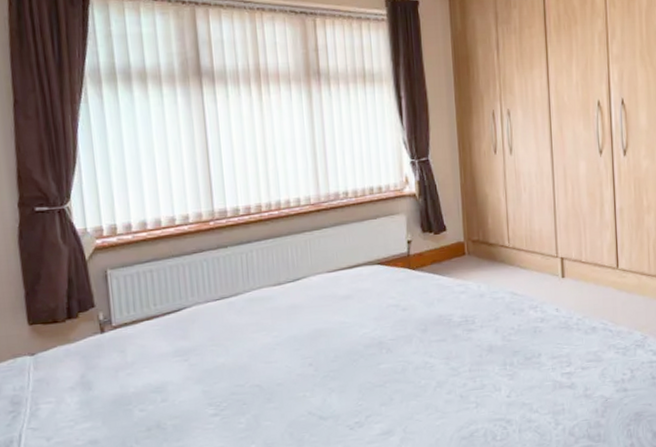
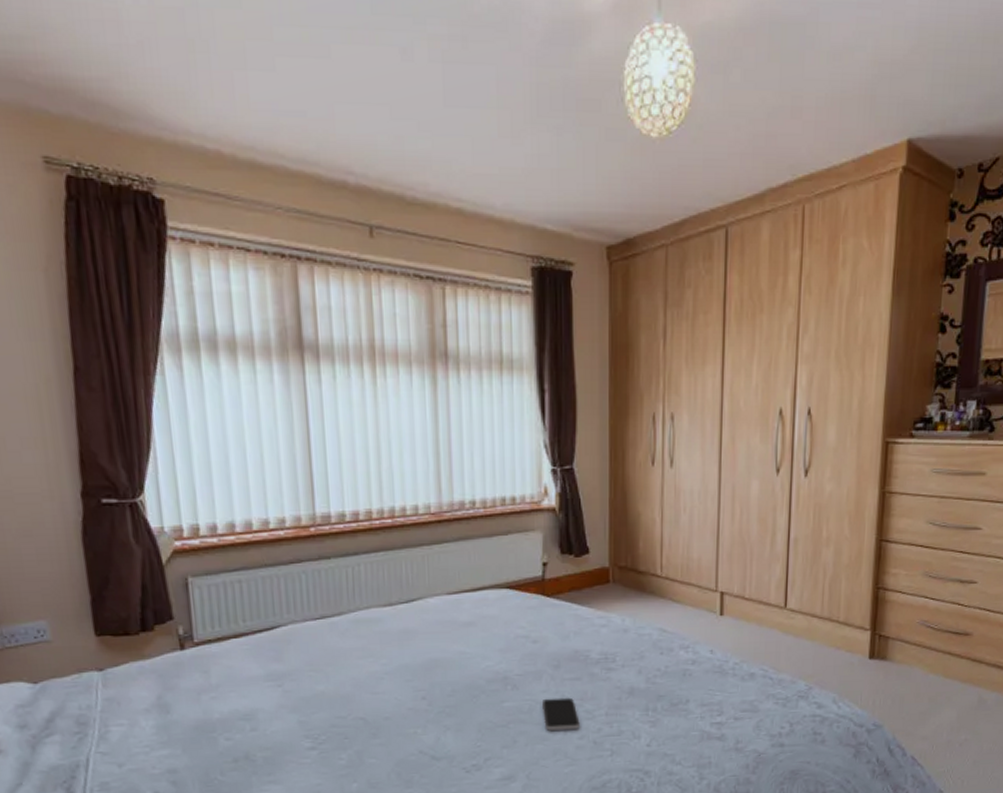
smartphone: none [412,357,447,388] -> present [541,697,580,731]

